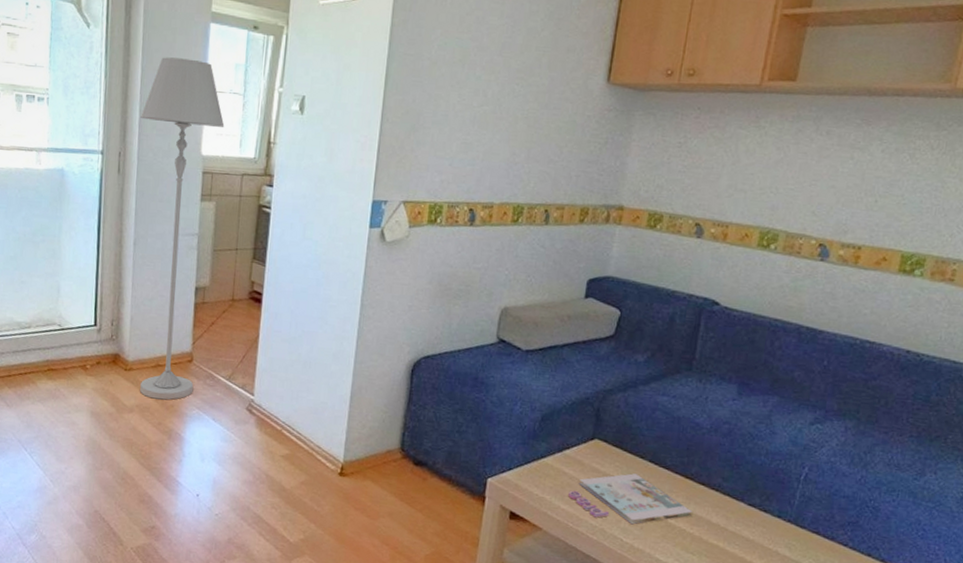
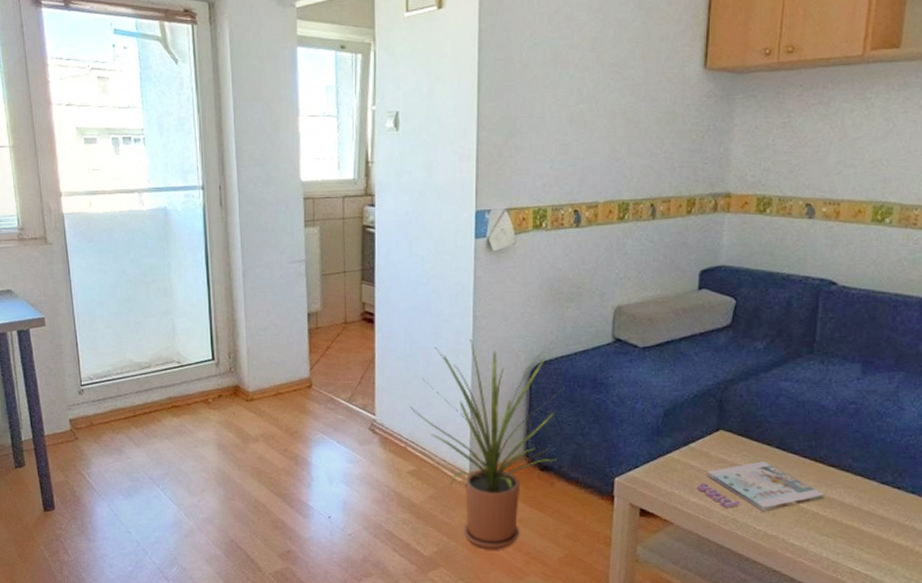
floor lamp: present [139,57,225,400] -> none [237,85,321,427]
house plant: none [289,328,446,542] -> present [410,340,565,549]

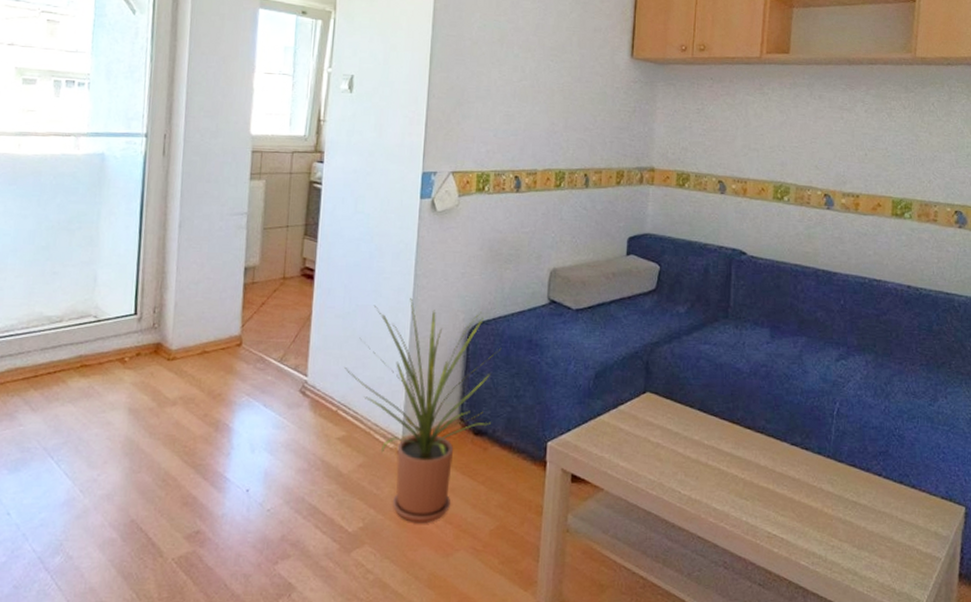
magazine: present [697,461,824,512] -> none [626,423,742,476]

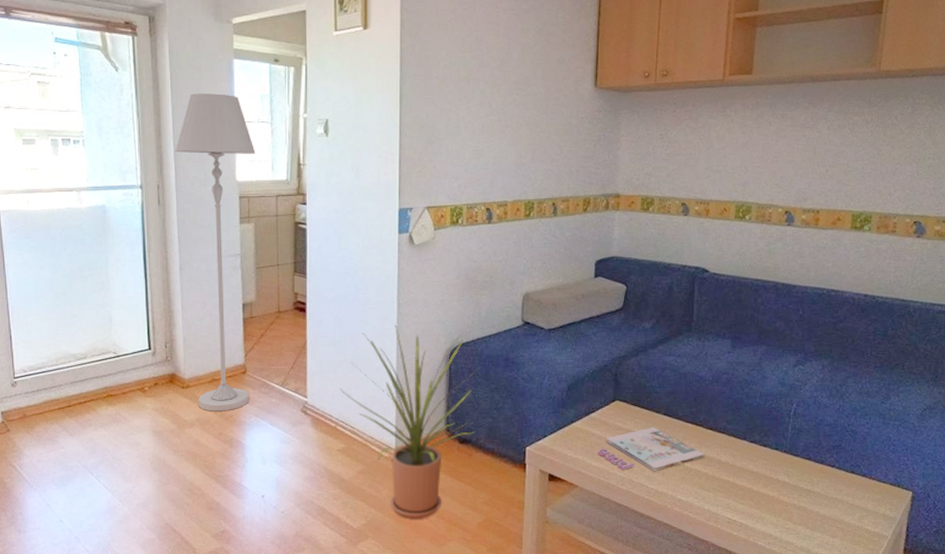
floor lamp: none [183,41,274,389] -> present [175,93,256,412]
magazine: none [626,423,742,476] -> present [598,427,704,472]

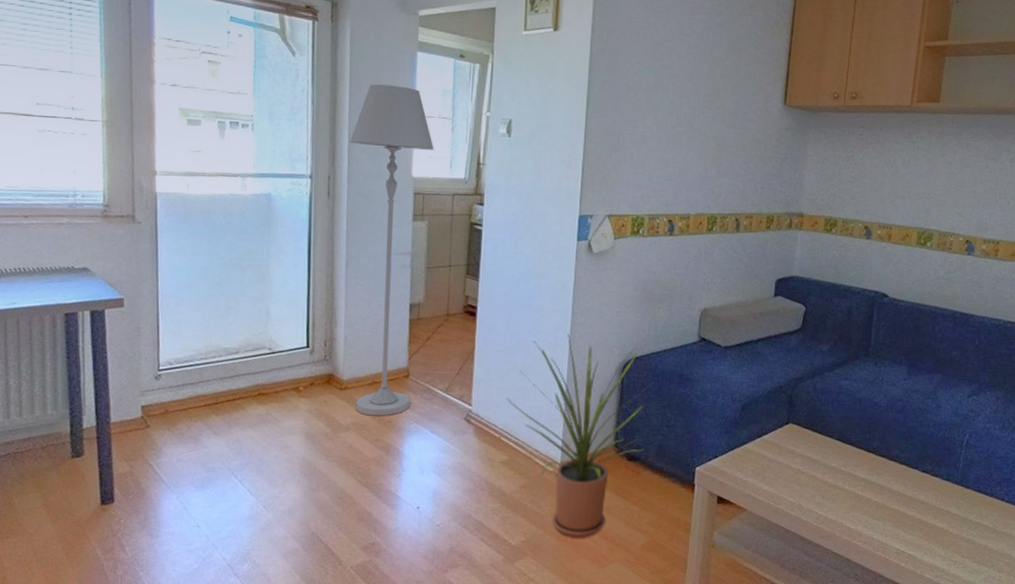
magazine: present [598,427,704,472] -> none [769,452,876,499]

